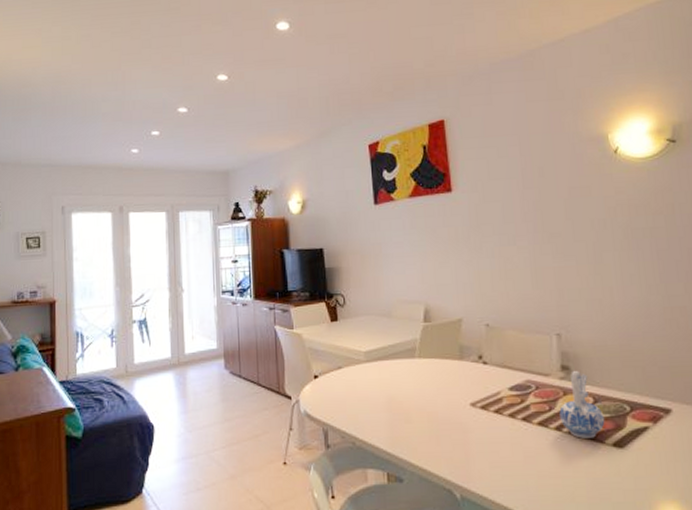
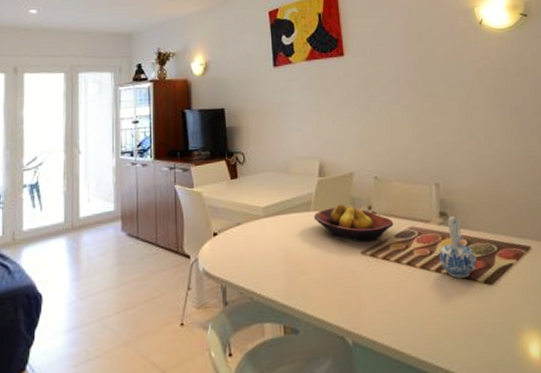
fruit bowl: none [419,352,508,393] -> present [314,204,394,243]

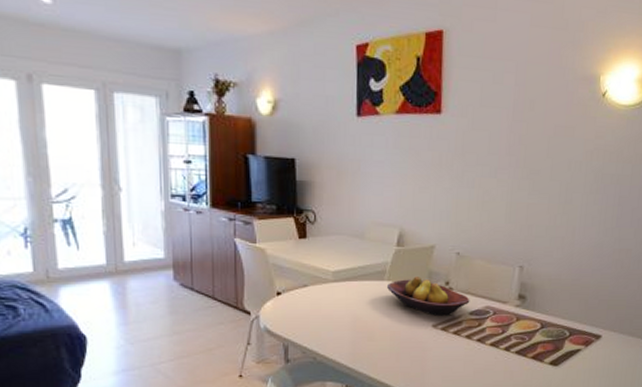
ceramic pitcher: present [439,216,477,278] -> none [510,300,547,358]

